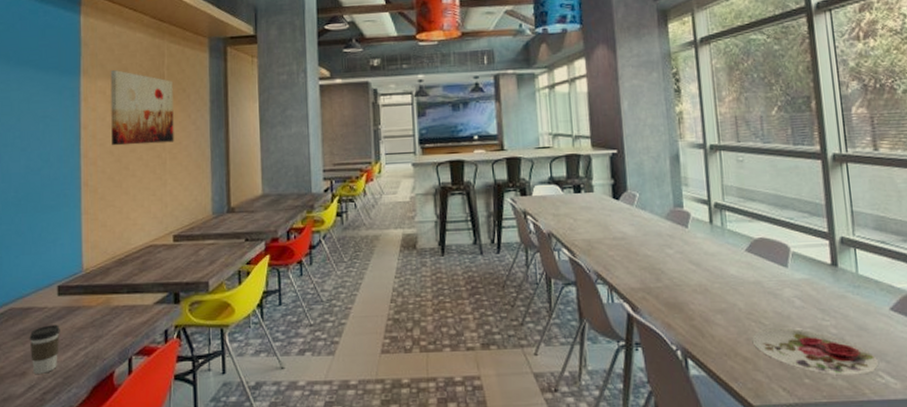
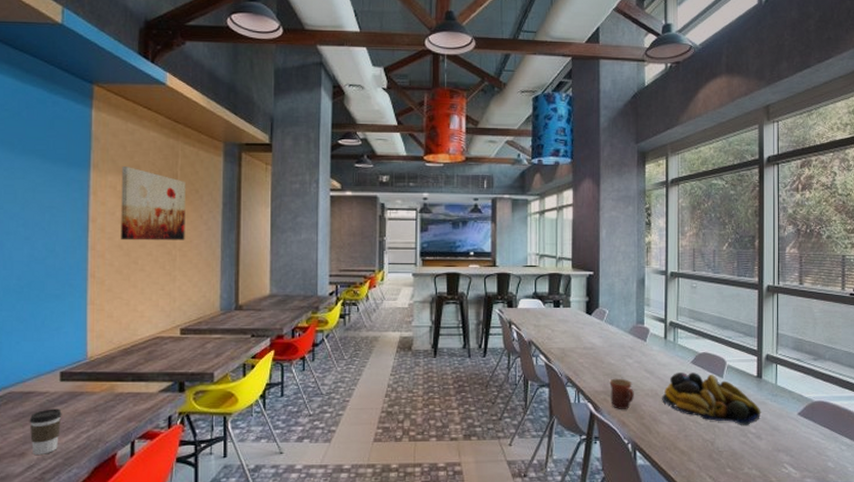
mug: none [647,272,679,309] -> present [609,378,634,409]
fruit bowl: none [713,262,842,325] -> present [662,372,761,425]
plate: present [752,328,879,376] -> none [689,427,784,467]

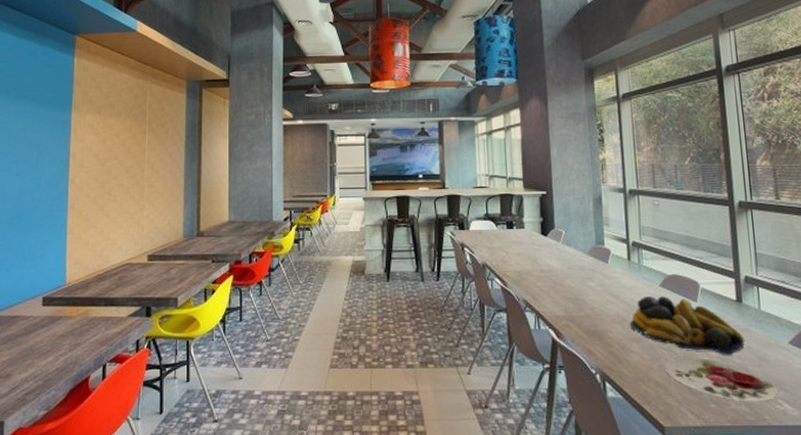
coffee cup: present [29,408,62,455] -> none [15,332,43,376]
wall art: present [121,167,186,241] -> none [97,106,153,174]
mug: present [609,378,634,409] -> none [571,302,599,336]
plate: none [689,427,784,467] -> present [664,356,778,402]

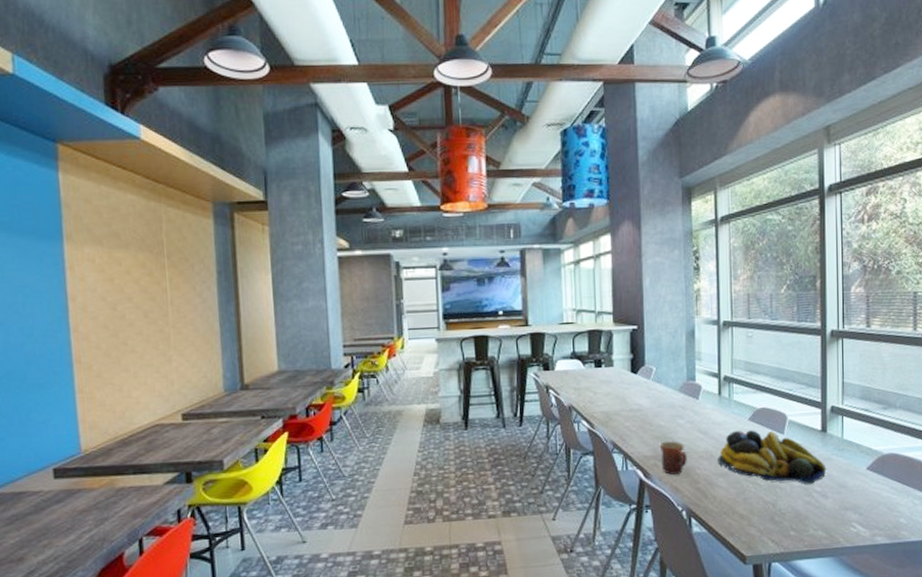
mug: none [571,302,599,336] -> present [659,441,687,475]
plate: present [664,356,778,402] -> none [748,488,853,527]

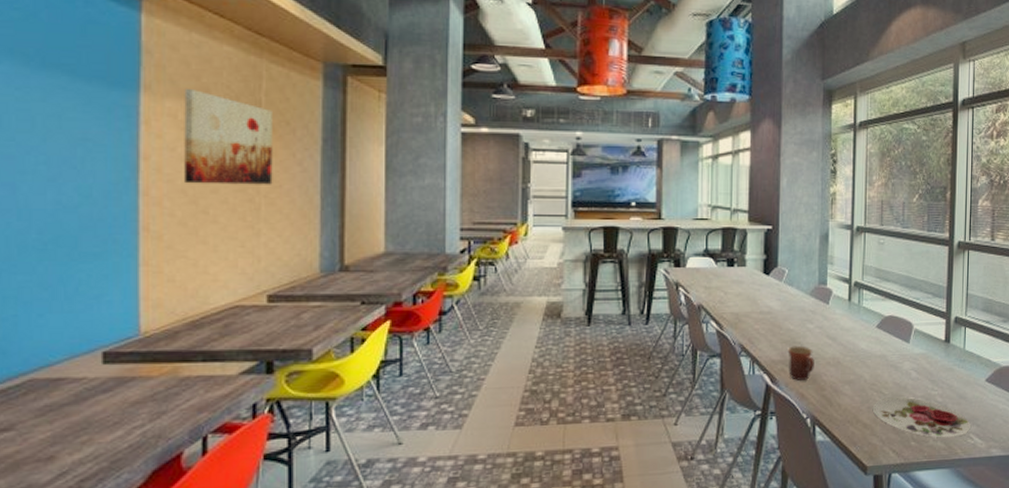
wall art: none [99,236,178,320] -> present [184,89,273,185]
fruit bowl: present [718,430,827,484] -> none [844,338,948,394]
plate: none [748,488,853,527] -> present [872,397,971,438]

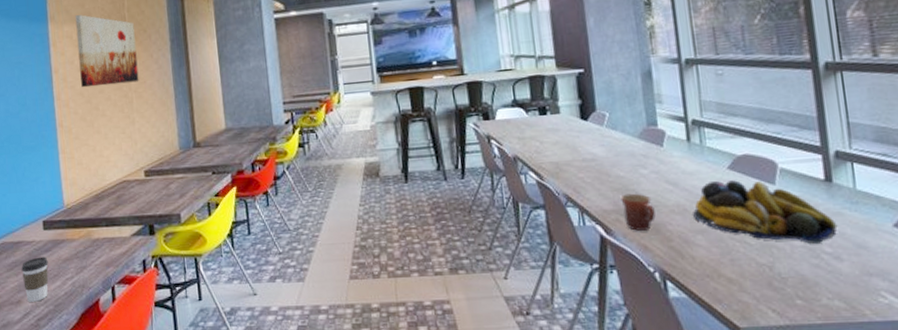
coffee cup: none [59,398,106,458] -> present [21,257,49,302]
fruit bowl: none [844,338,948,394] -> present [693,180,838,244]
plate: present [872,397,971,438] -> none [736,247,881,296]

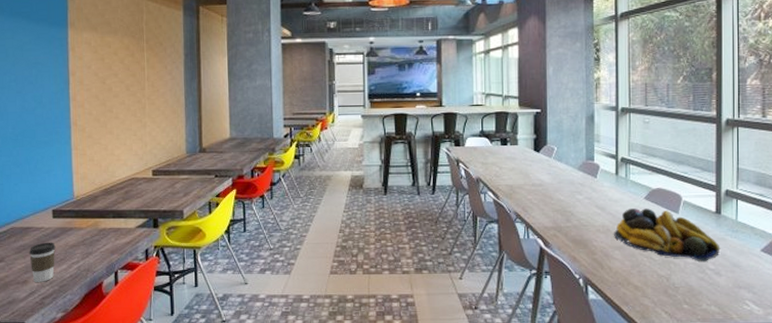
wall art: present [75,15,139,88] -> none [94,24,153,91]
mug: present [620,193,656,231] -> none [559,214,585,245]

